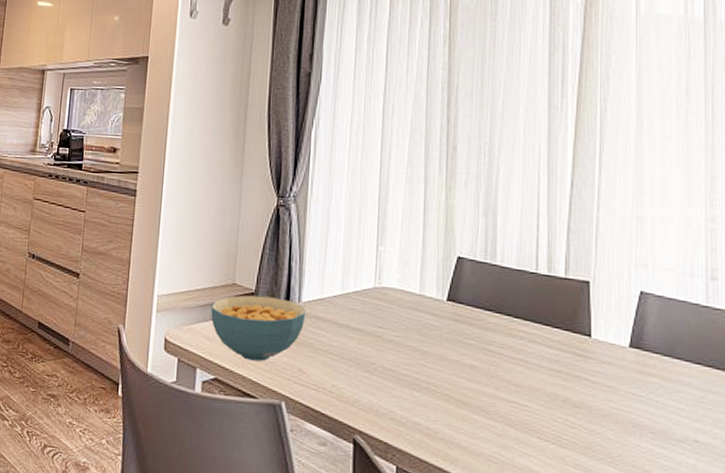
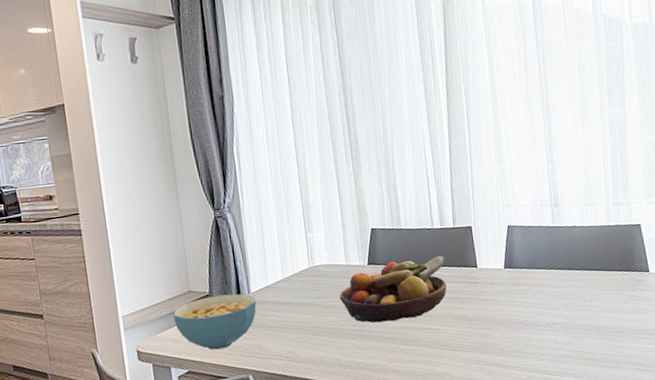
fruit bowl: none [405,304,548,383] -> present [339,255,447,323]

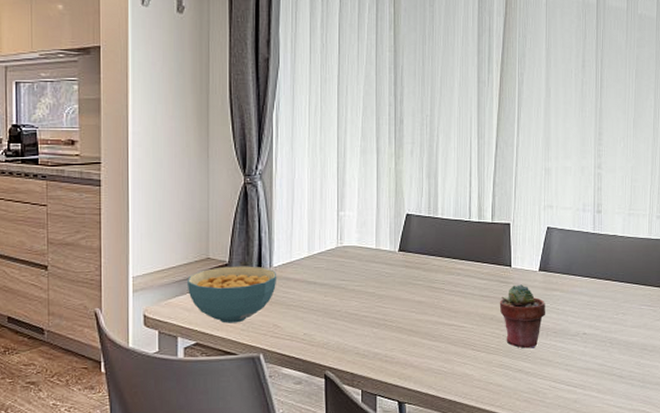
fruit bowl: present [339,255,447,323] -> none [365,250,479,314]
potted succulent: none [469,283,516,344] -> present [499,284,546,349]

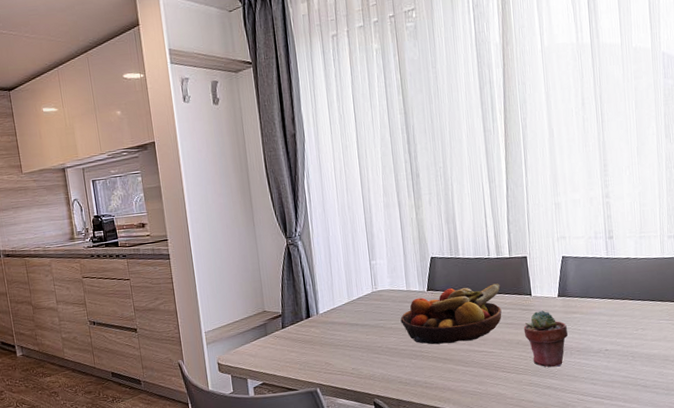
cereal bowl: present [188,266,277,324] -> none [249,314,324,365]
fruit bowl: none [365,250,479,314] -> present [400,283,502,345]

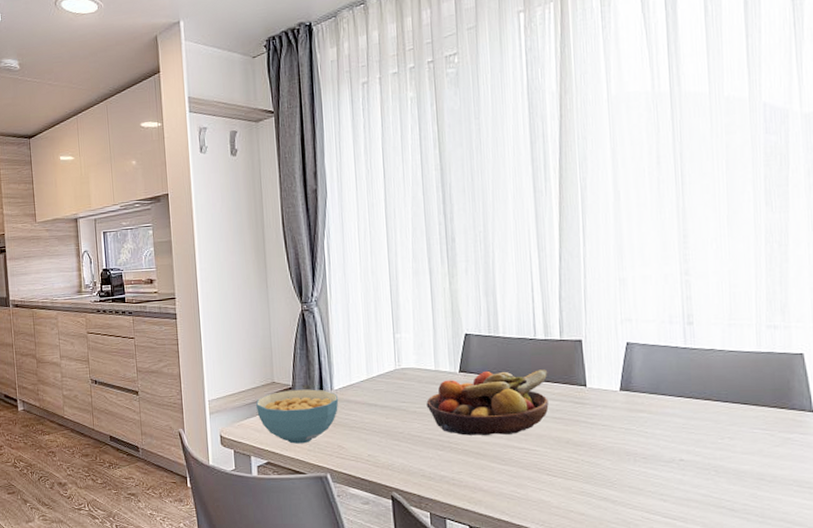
cereal bowl: none [249,314,324,365] -> present [256,389,339,444]
potted succulent: present [523,310,569,368] -> none [575,405,632,475]

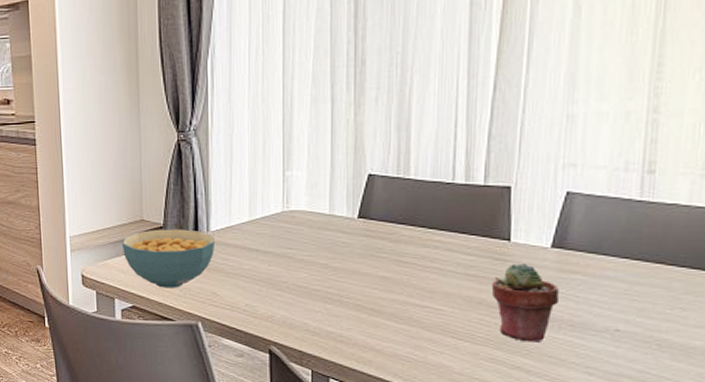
fruit bowl: present [426,369,549,436] -> none [316,219,465,291]
potted succulent: none [575,405,632,475] -> present [491,263,560,343]

